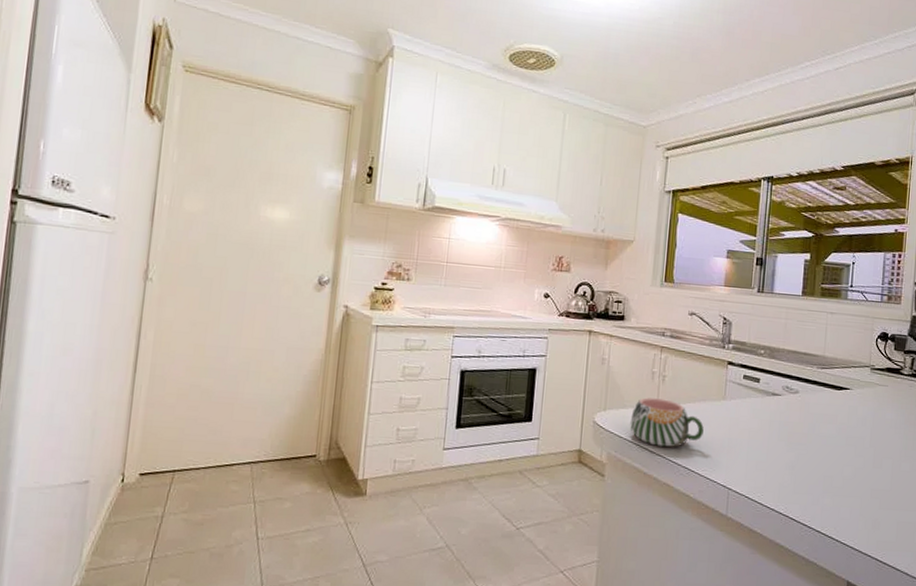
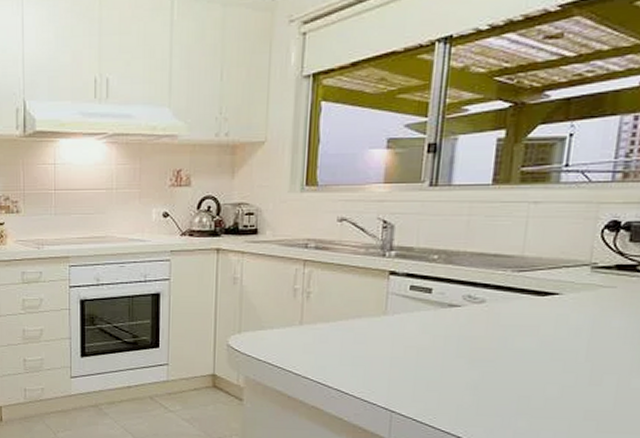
mug: present [630,397,704,447] -> none [269,317,359,369]

